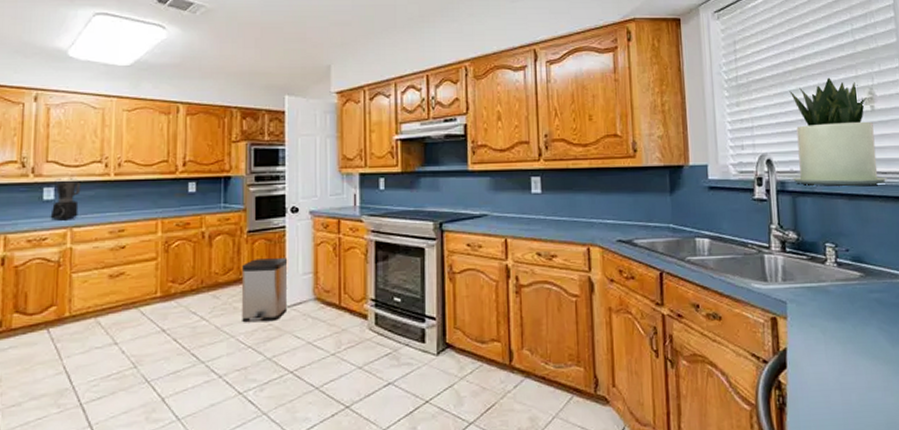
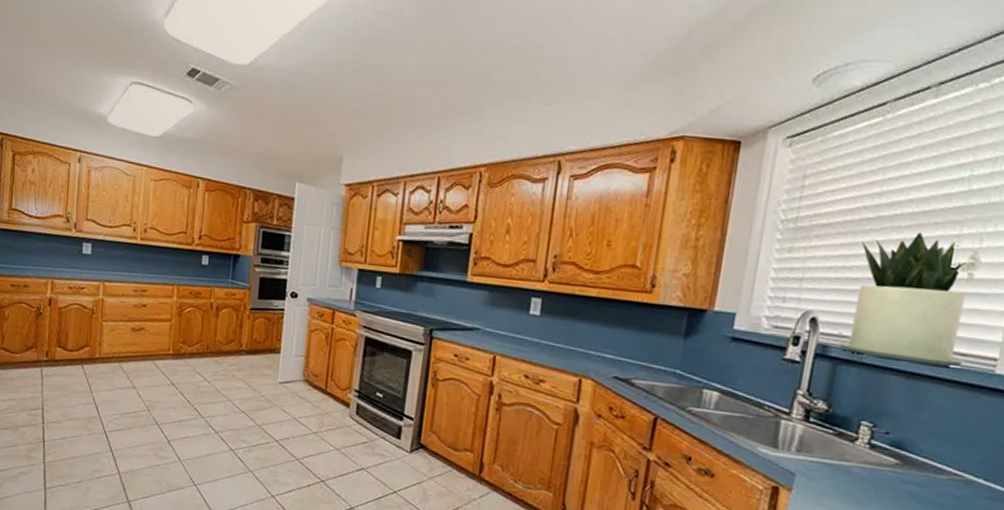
blender: present [50,178,81,221] -> none [87,236,113,275]
pedal bin: present [241,258,288,323] -> none [239,335,284,394]

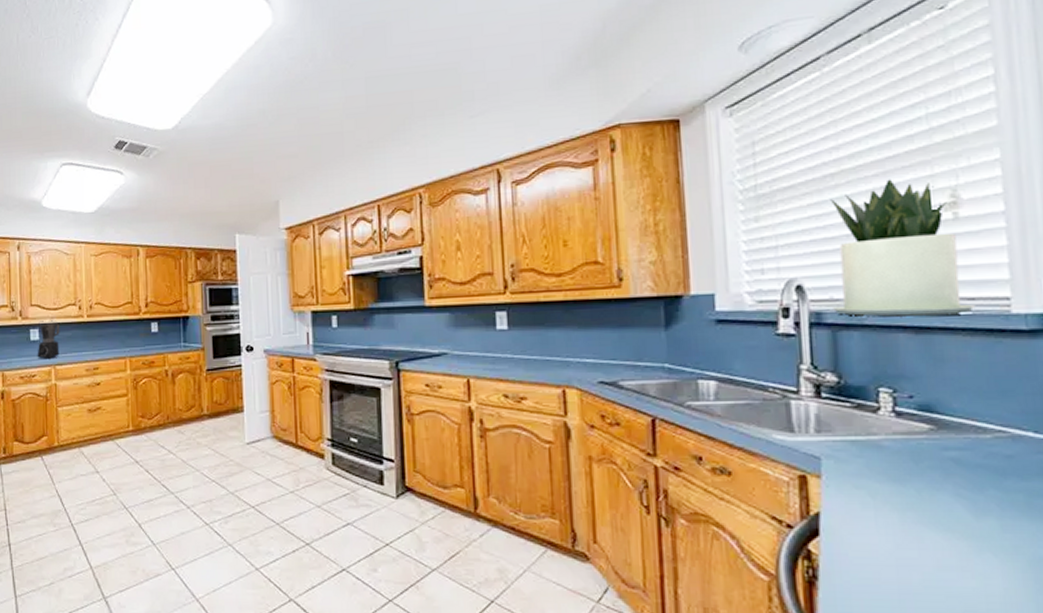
blender: none [87,236,113,275] -> present [37,320,60,359]

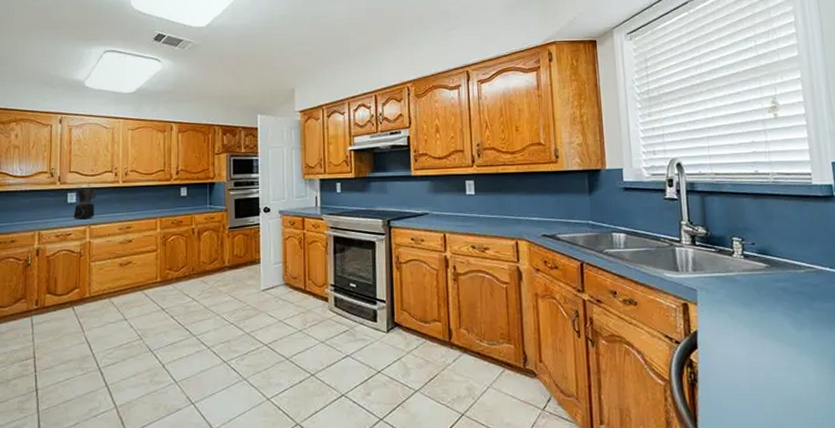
planter: present [830,179,976,317] -> none [697,89,791,187]

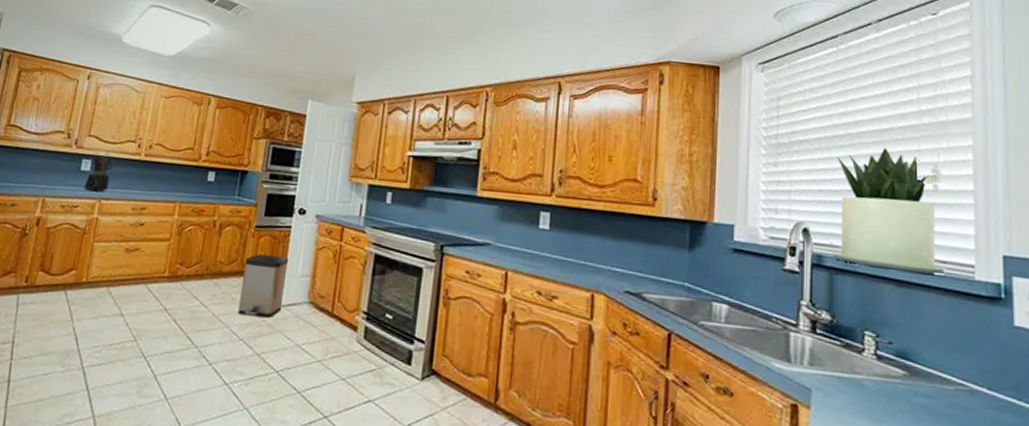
pedal bin: none [224,250,262,304] -> present [238,254,289,318]
planter: none [697,89,791,187] -> present [832,147,947,275]

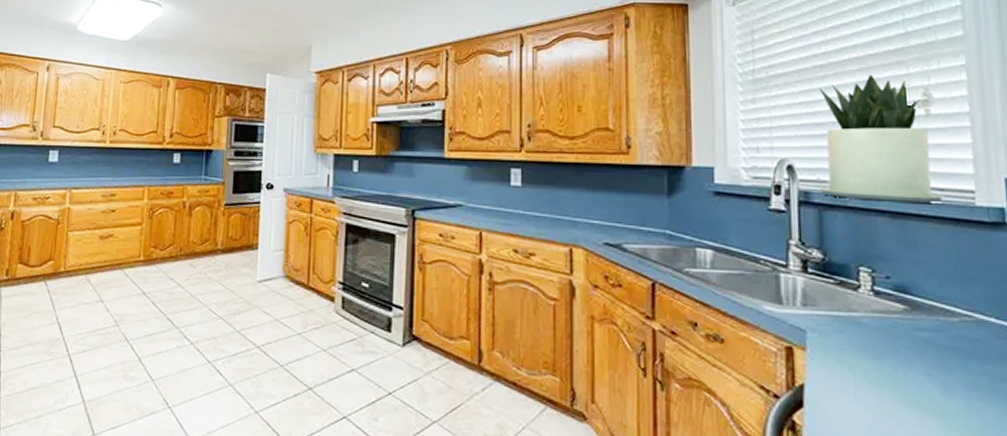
blender: present [84,152,115,192] -> none [53,143,81,182]
pedal bin: present [238,254,289,318] -> none [215,232,261,295]

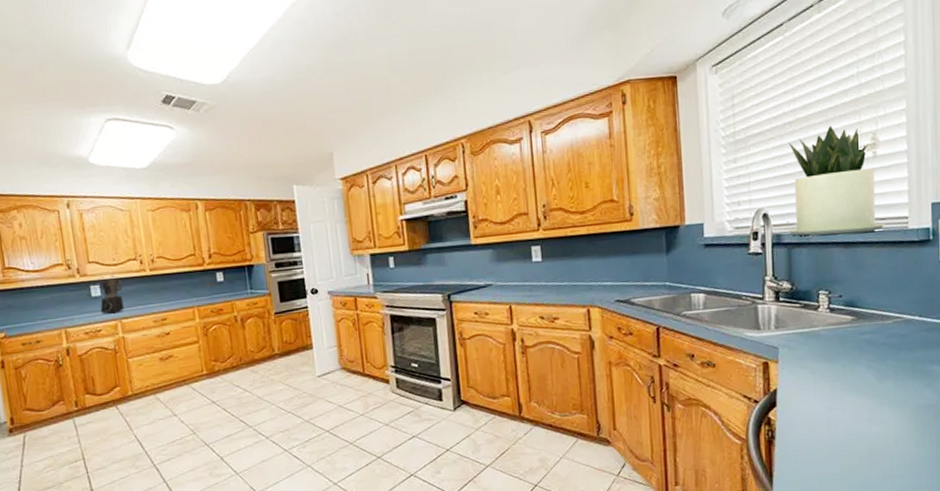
blender: none [53,143,81,182] -> present [99,275,125,314]

